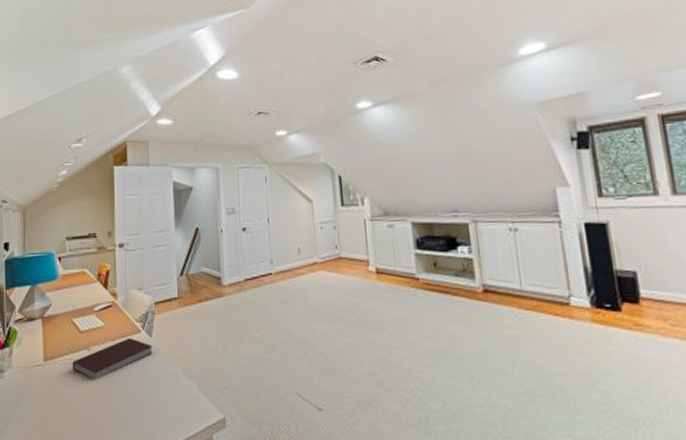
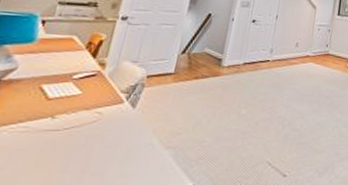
notebook: present [72,338,153,380] -> none [24,108,134,150]

